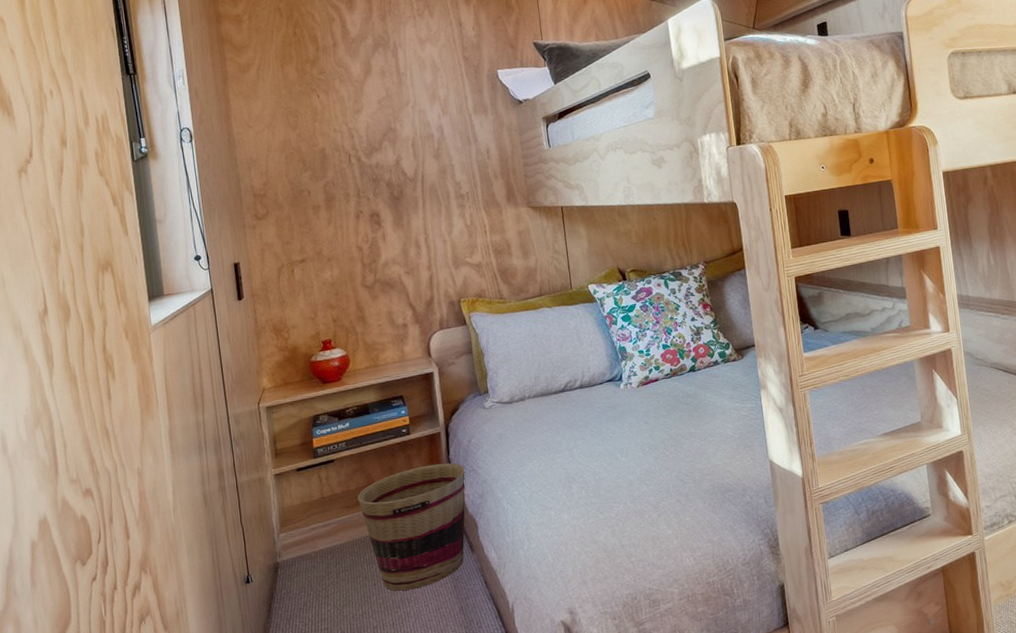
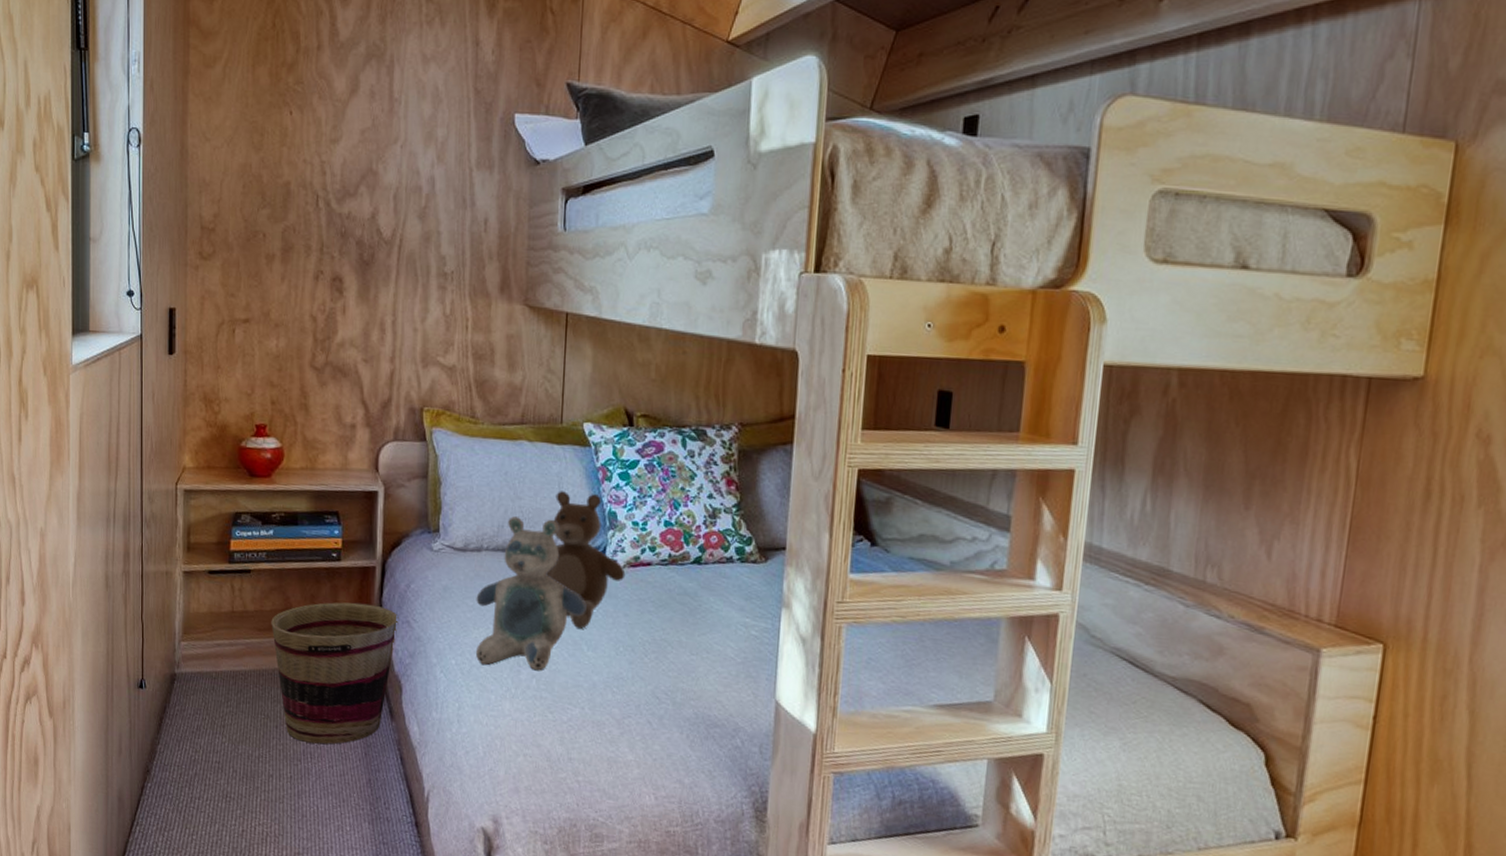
polar bear: none [526,362,615,489] -> present [475,516,587,671]
bear: none [576,336,641,442] -> present [545,491,626,629]

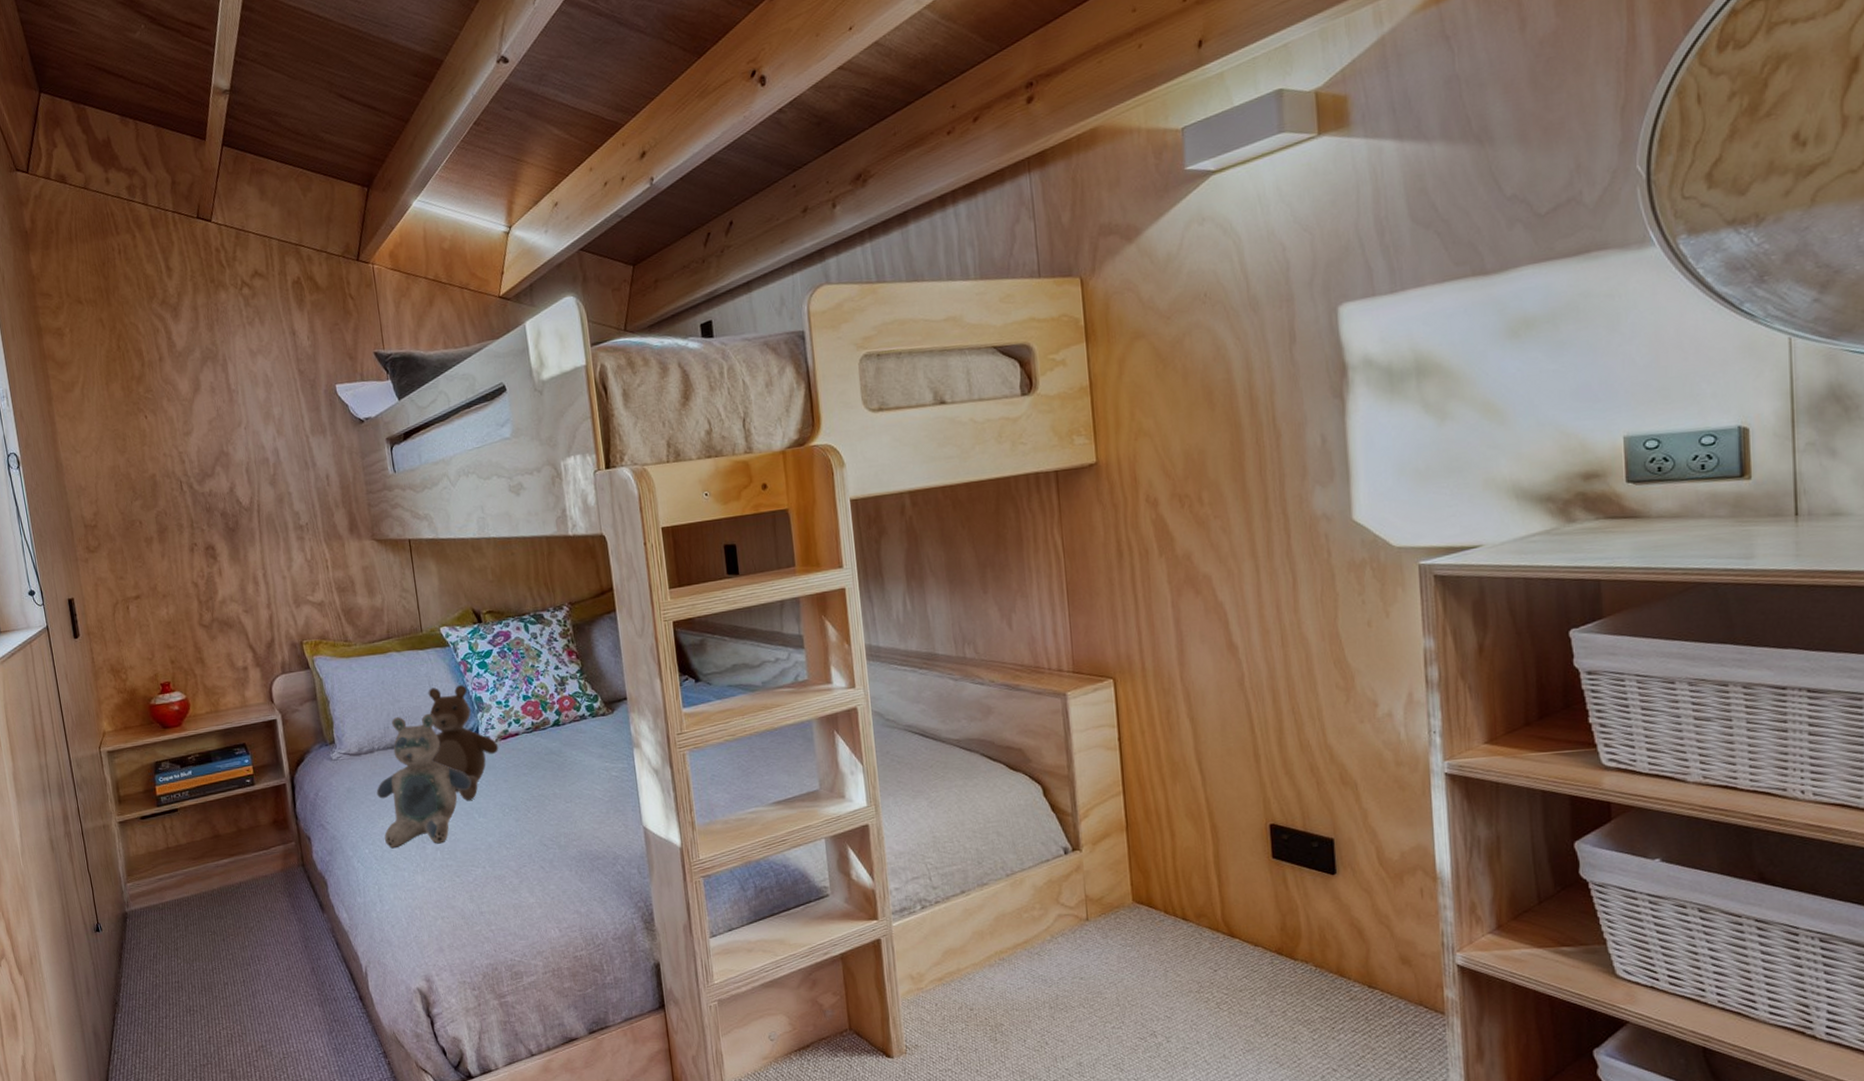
basket: present [271,602,399,745] -> none [203,816,314,948]

